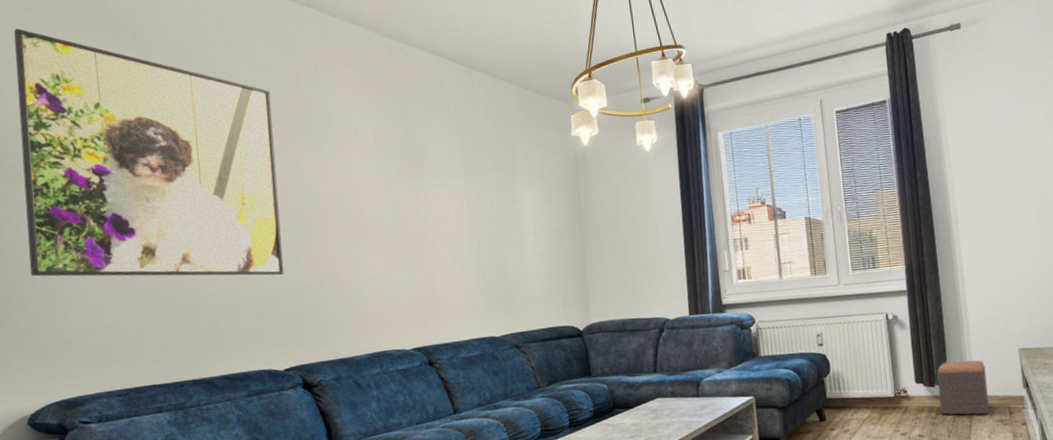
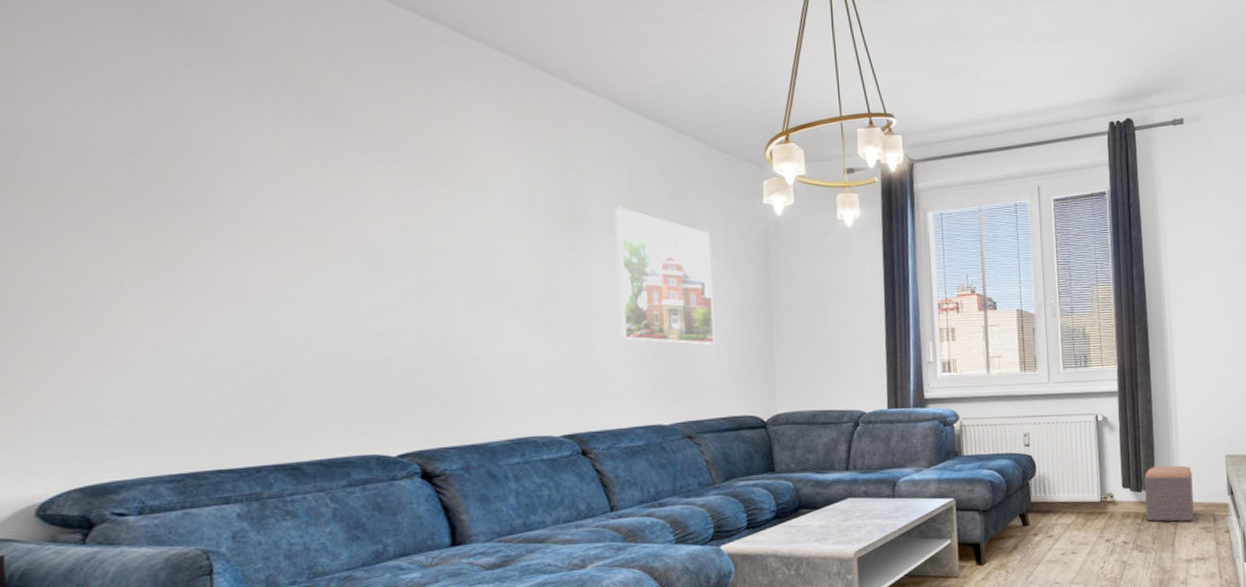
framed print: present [14,28,284,277] -> none [33,13,402,344]
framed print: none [446,148,535,264] -> present [613,207,715,345]

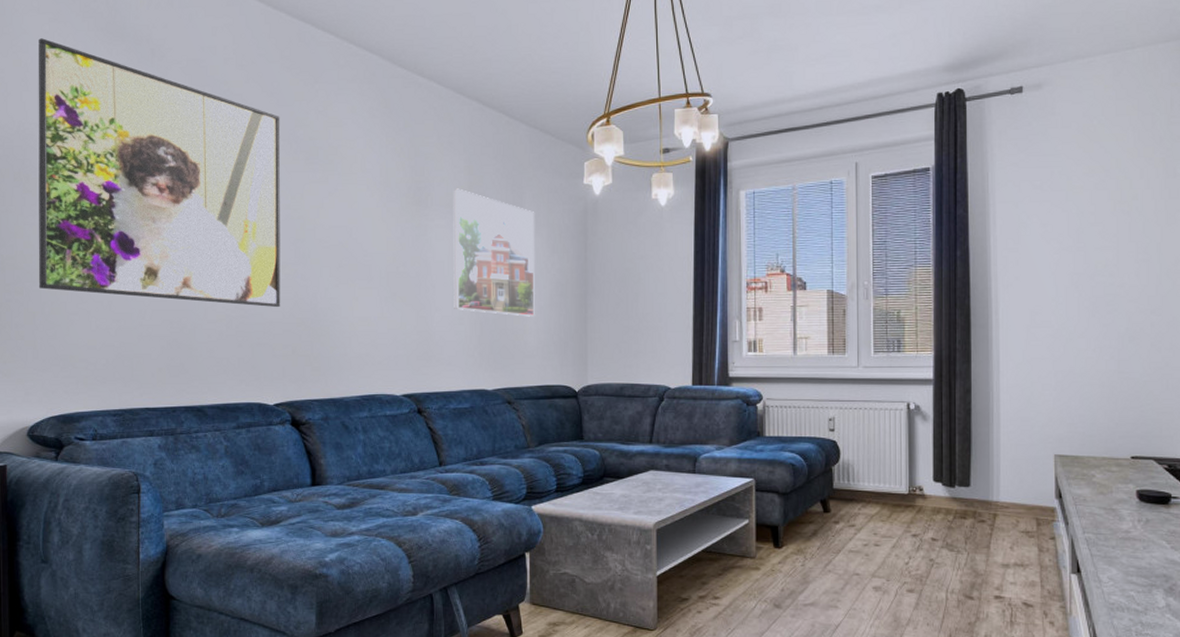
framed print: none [33,13,402,344] -> present [38,38,281,308]
footstool: present [1144,465,1194,522] -> none [959,461,1014,524]

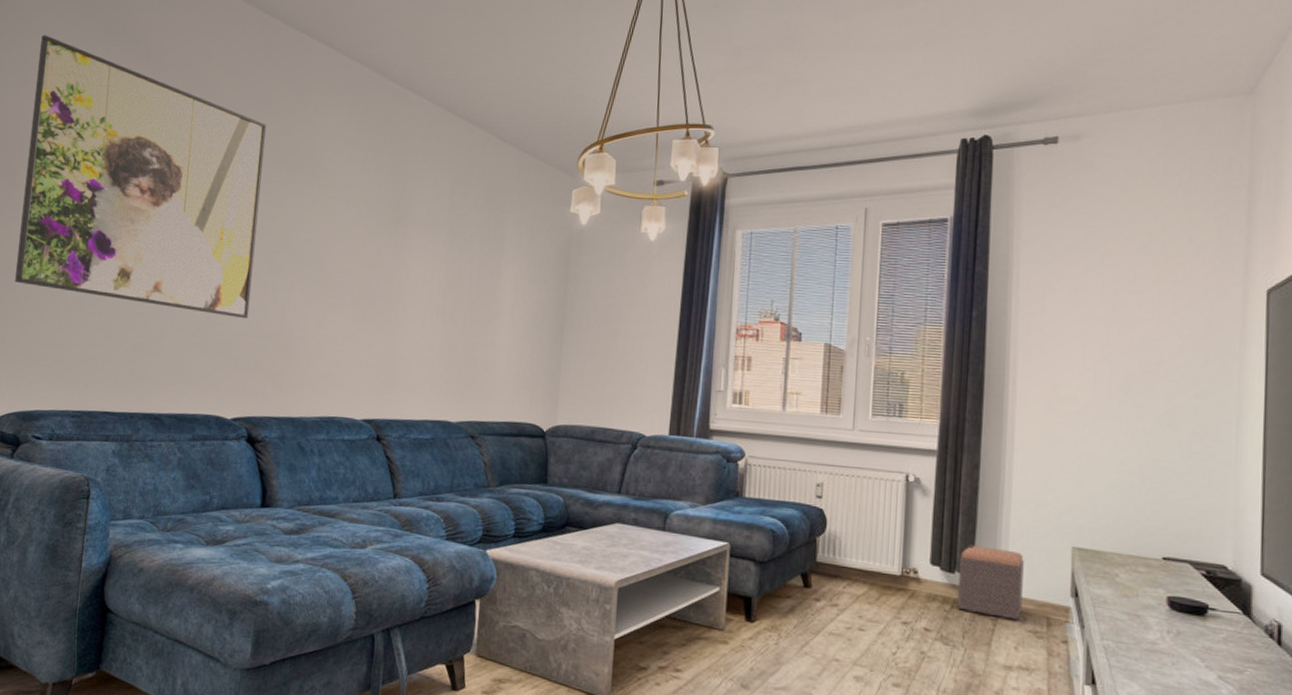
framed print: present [453,188,535,317] -> none [423,208,516,348]
footstool: none [959,461,1014,524] -> present [958,545,1024,621]

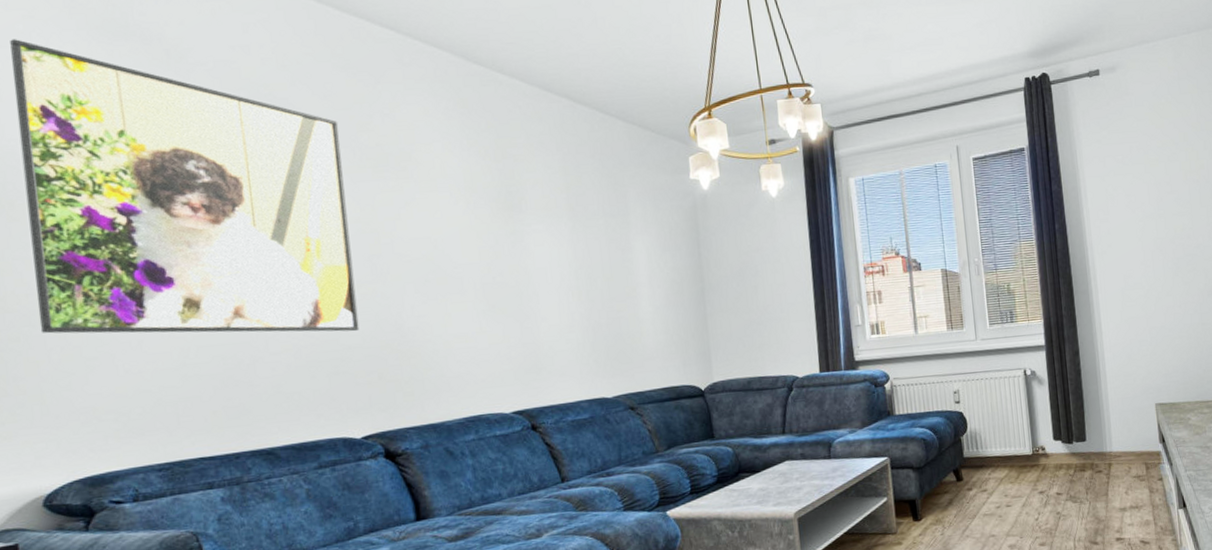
footstool: present [958,545,1024,621] -> none [1075,415,1126,472]

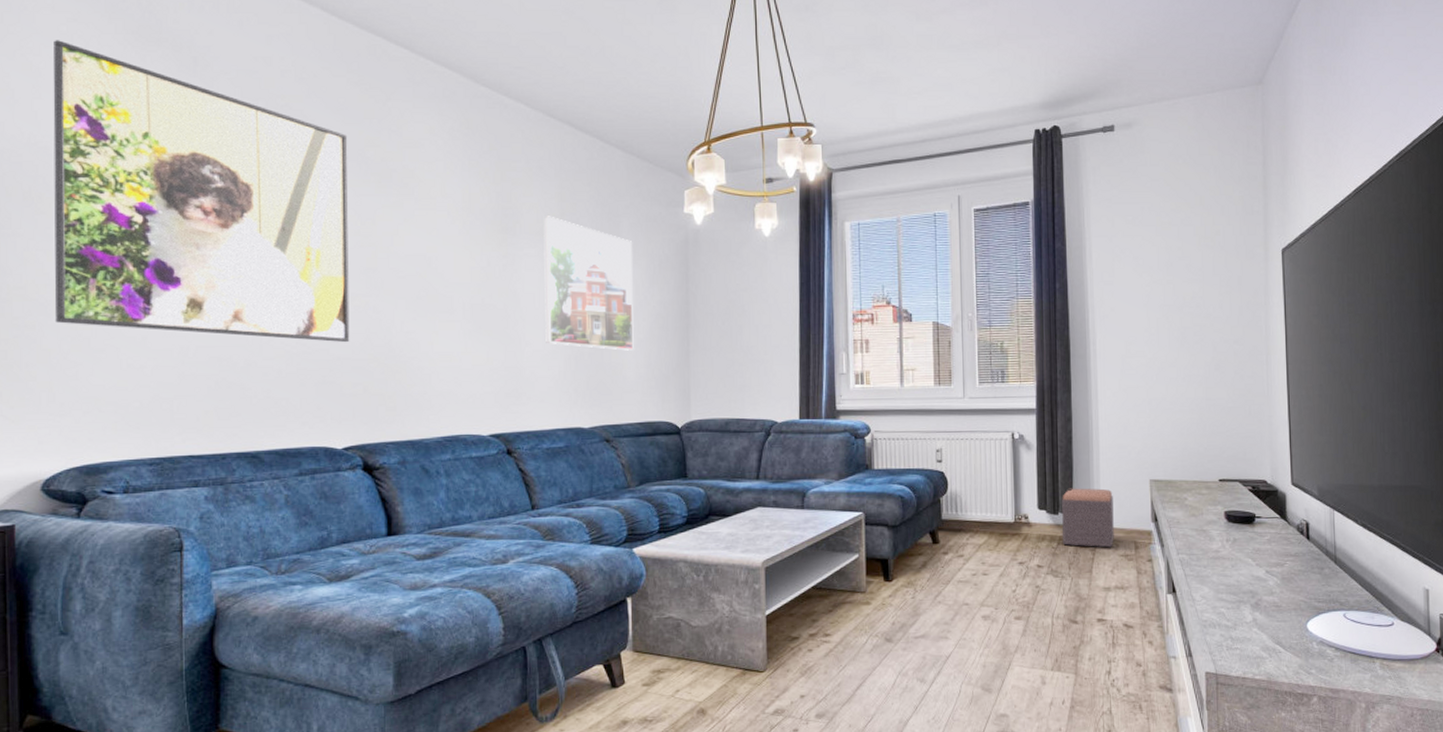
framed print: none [548,190,651,319] -> present [543,216,634,351]
footstool: none [1075,415,1126,472] -> present [1062,488,1114,548]

